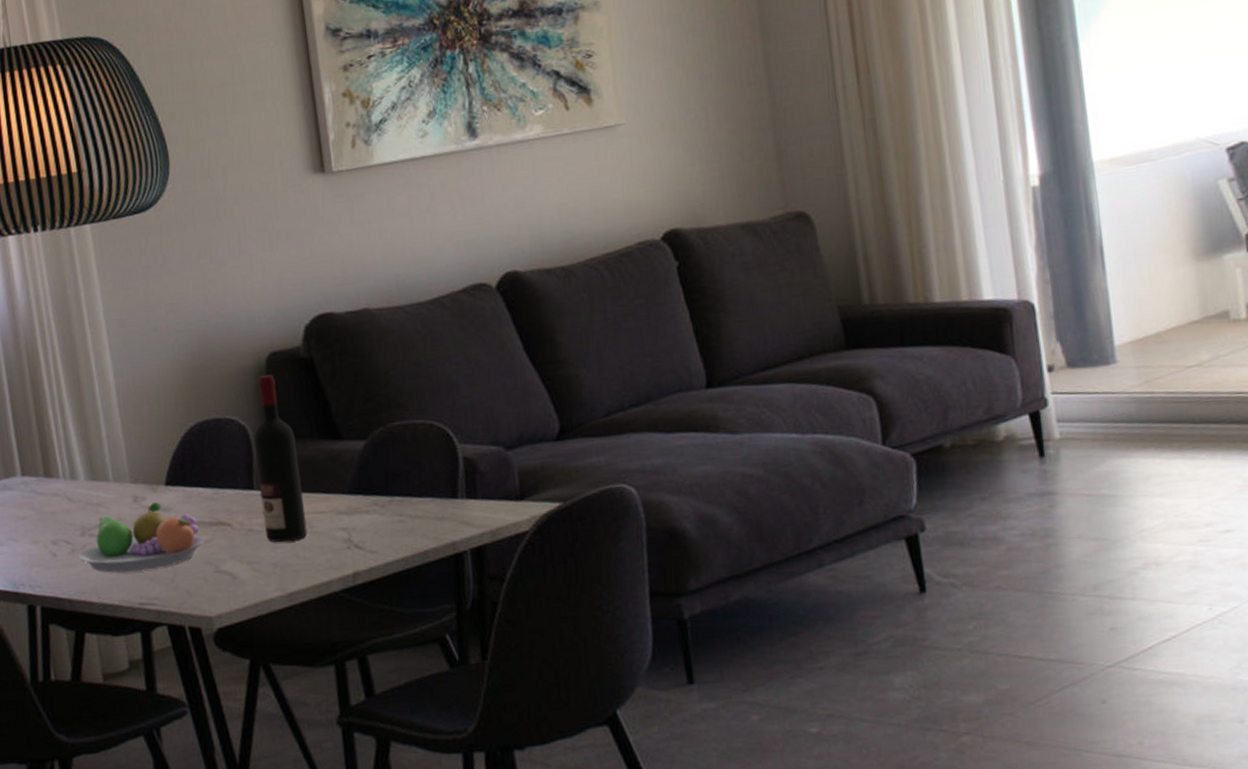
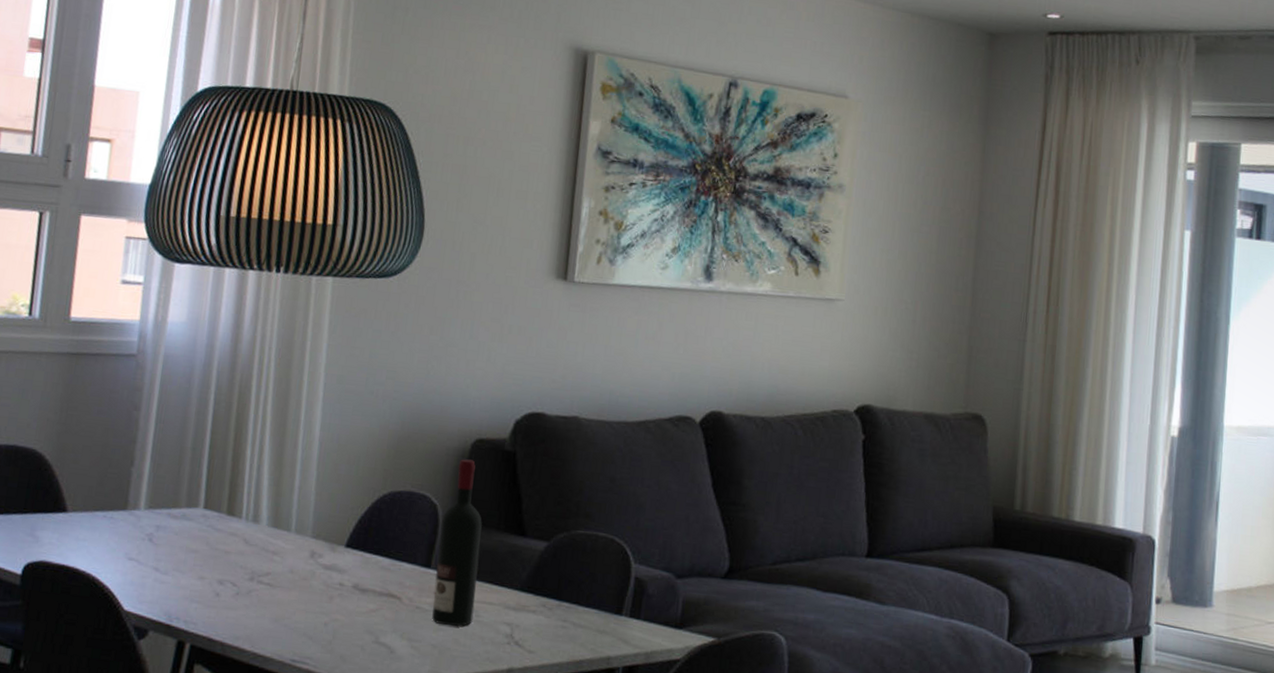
fruit bowl: present [78,502,204,573] -> none [241,561,371,629]

